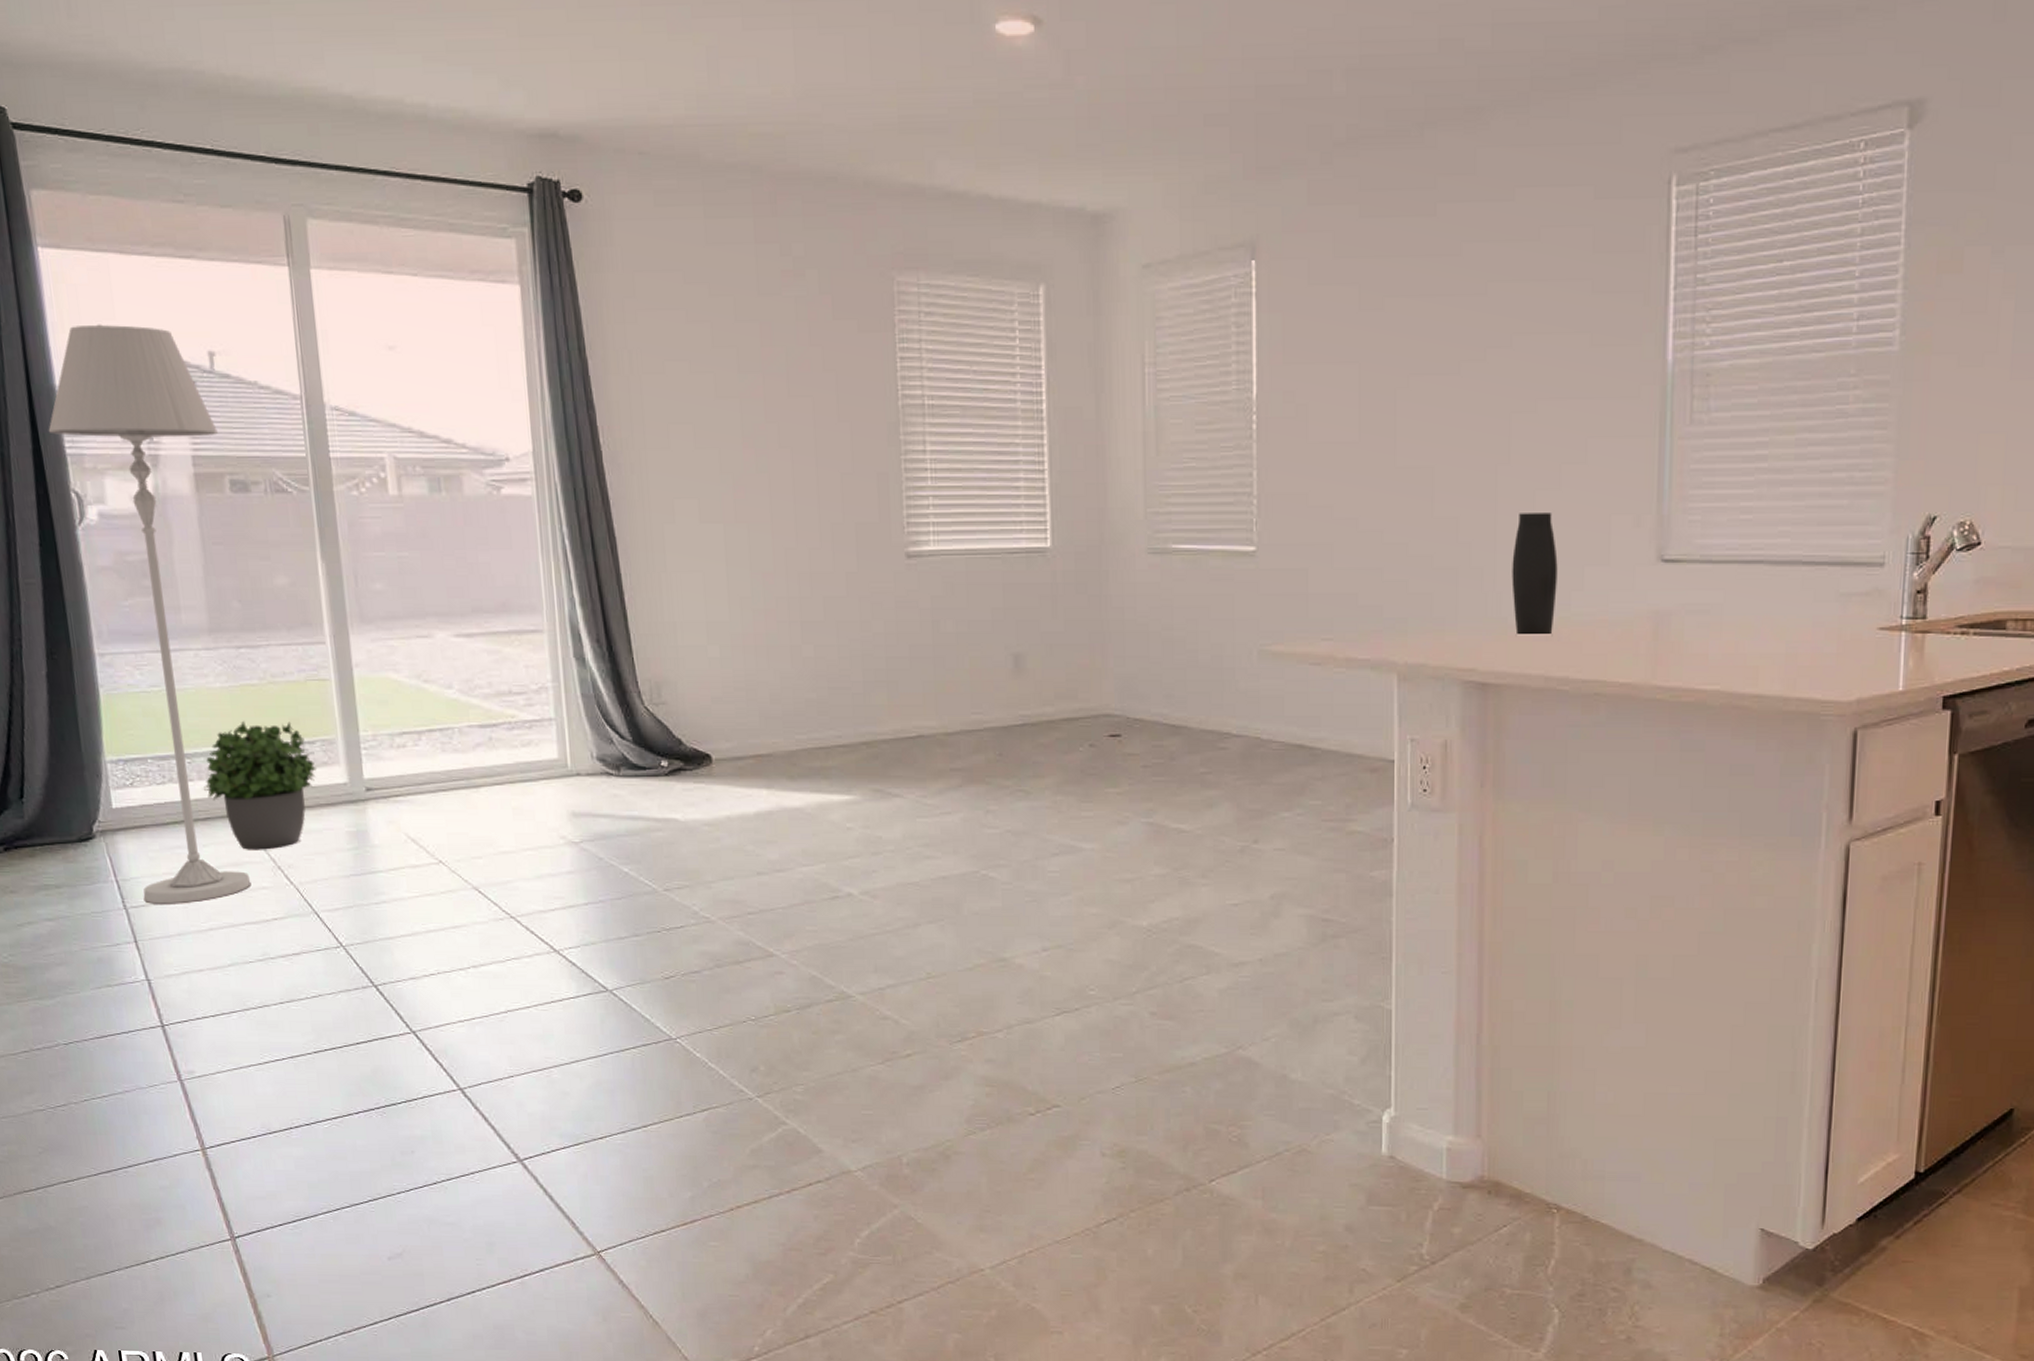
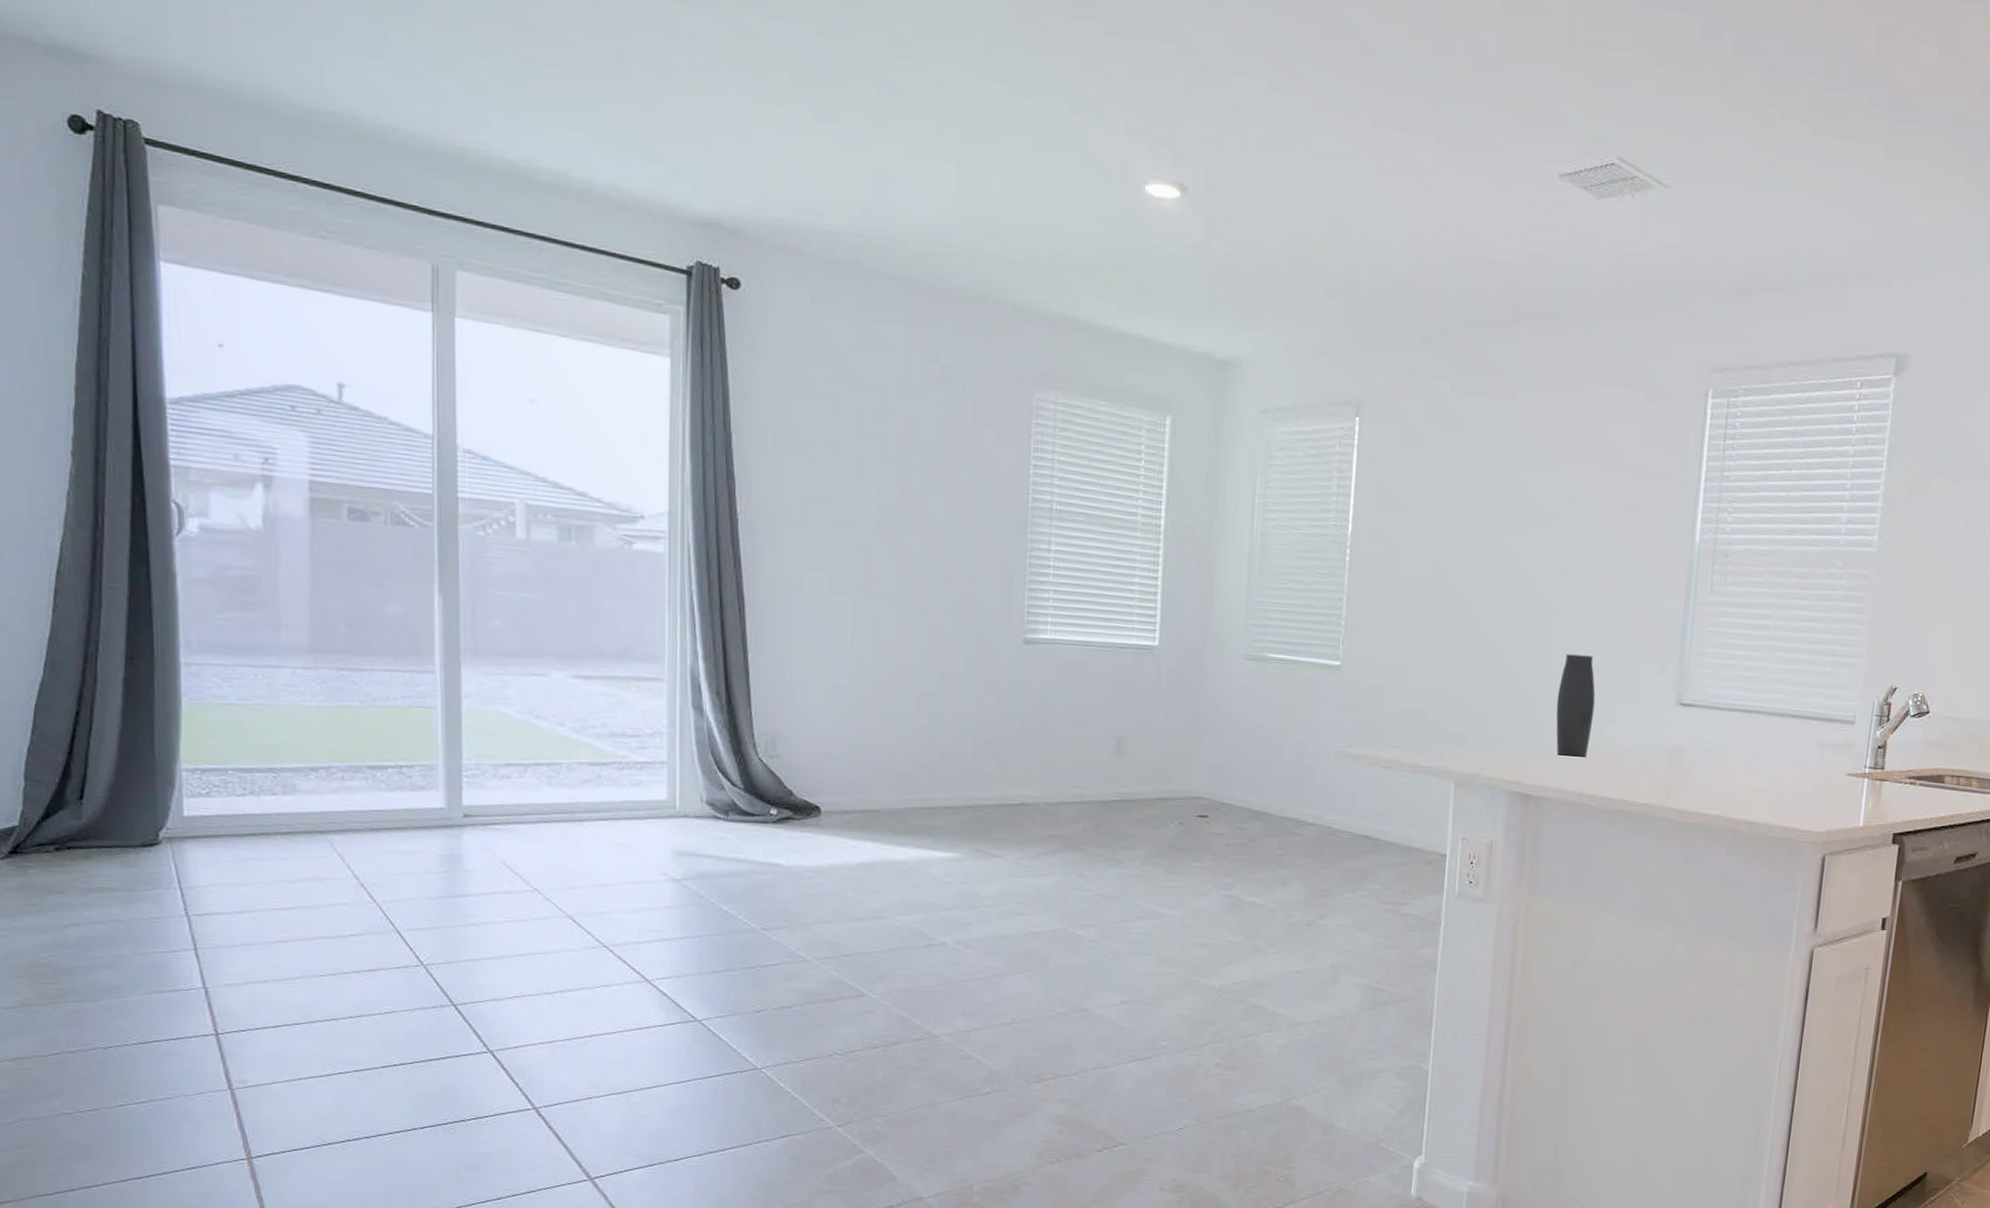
floor lamp: present [48,325,251,904] -> none [152,342,340,915]
potted plant: present [204,720,316,850] -> none [288,740,412,867]

